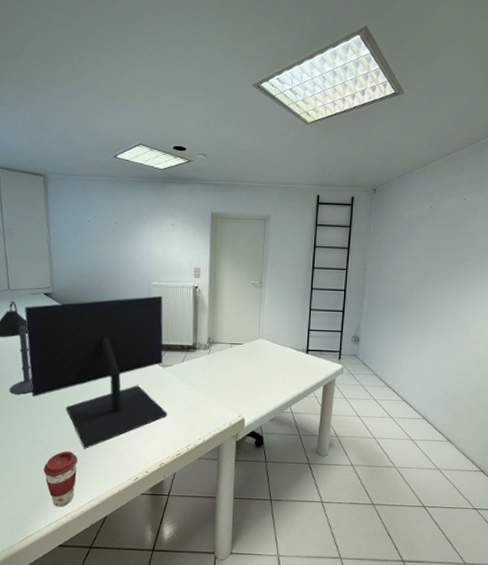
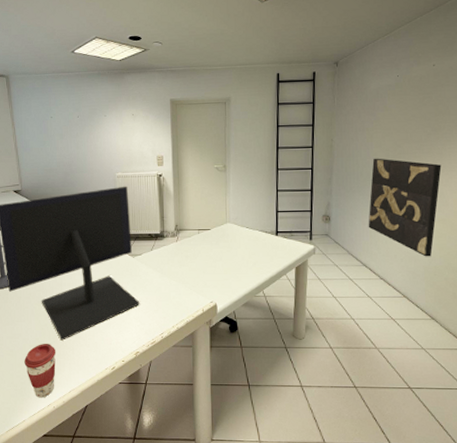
wall art: none [394,284,466,382] -> present [368,158,442,257]

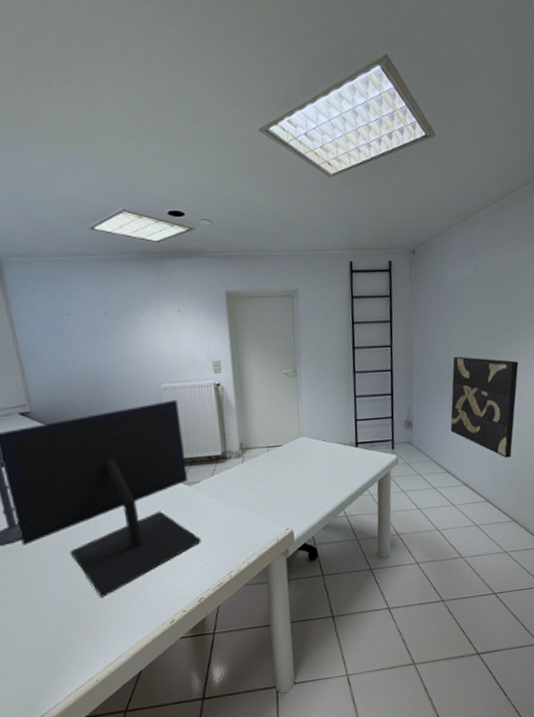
coffee cup: present [24,343,56,398] -> none [51,603,97,673]

